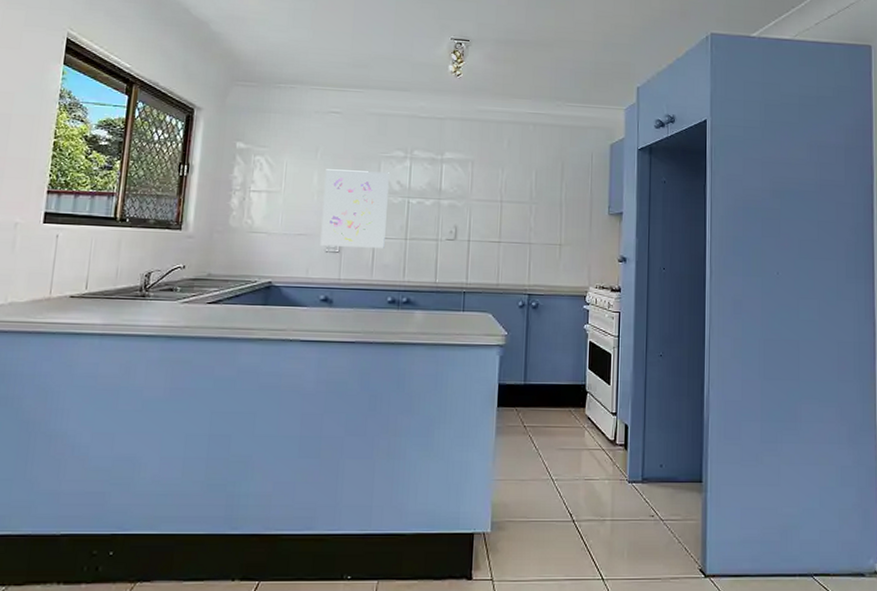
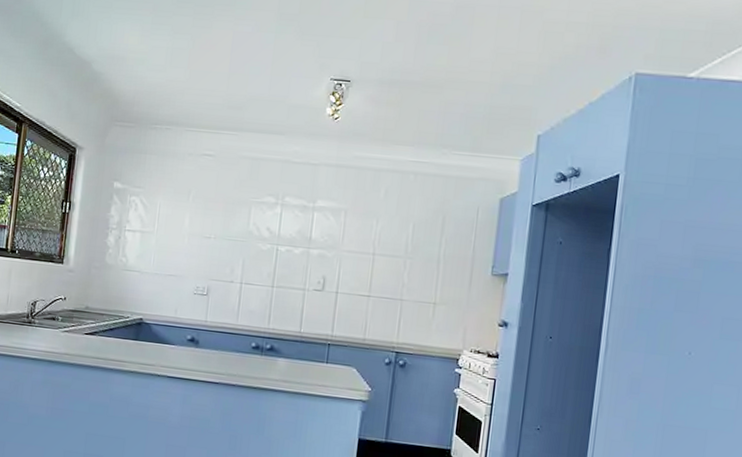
wall art: present [320,169,389,248] -> none [189,212,259,294]

